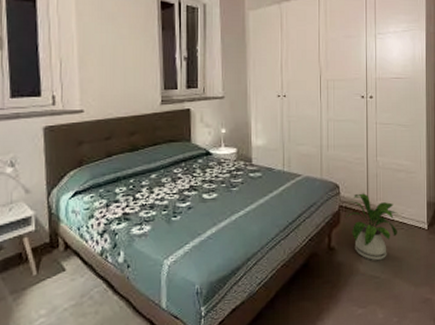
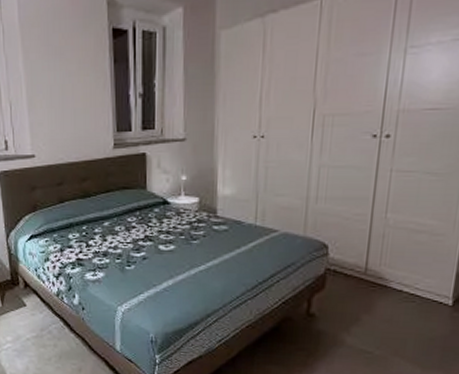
house plant: present [346,193,398,261] -> none [333,256,410,335]

